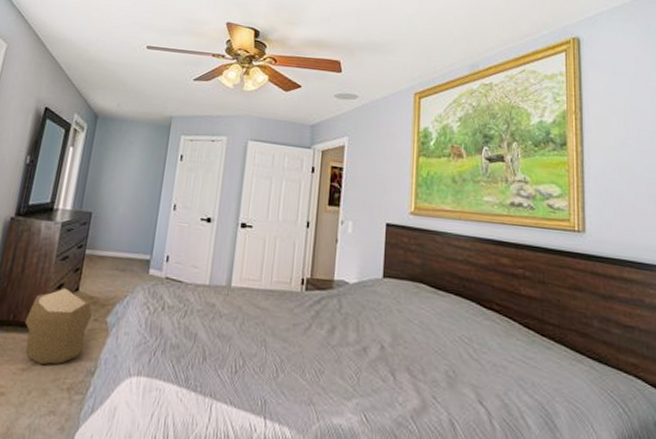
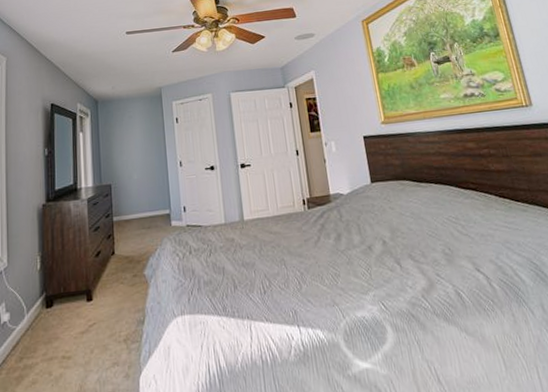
pouf: present [24,287,92,365] -> none [74,254,131,326]

